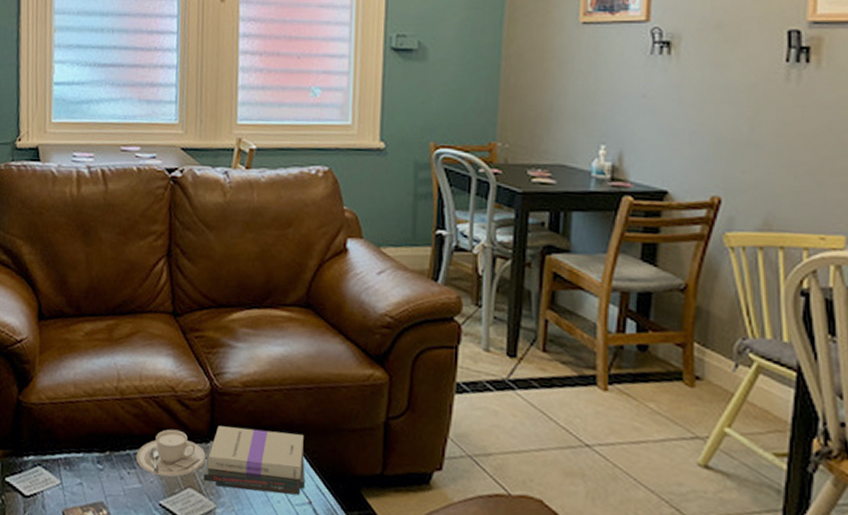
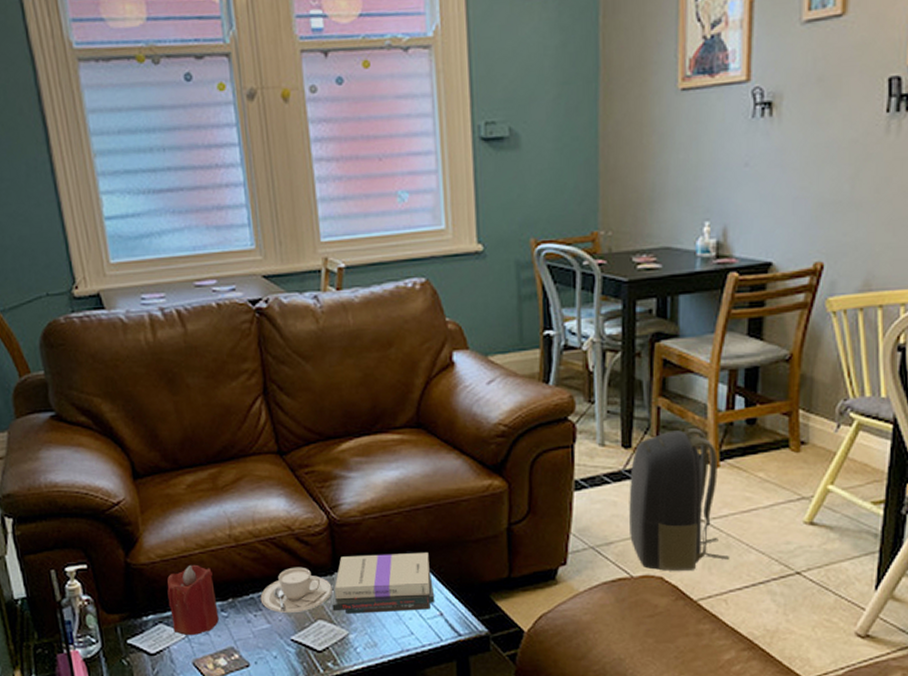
candle: none [49,411,95,484] -> present [167,564,219,636]
backpack: none [510,344,615,498] -> present [629,427,729,571]

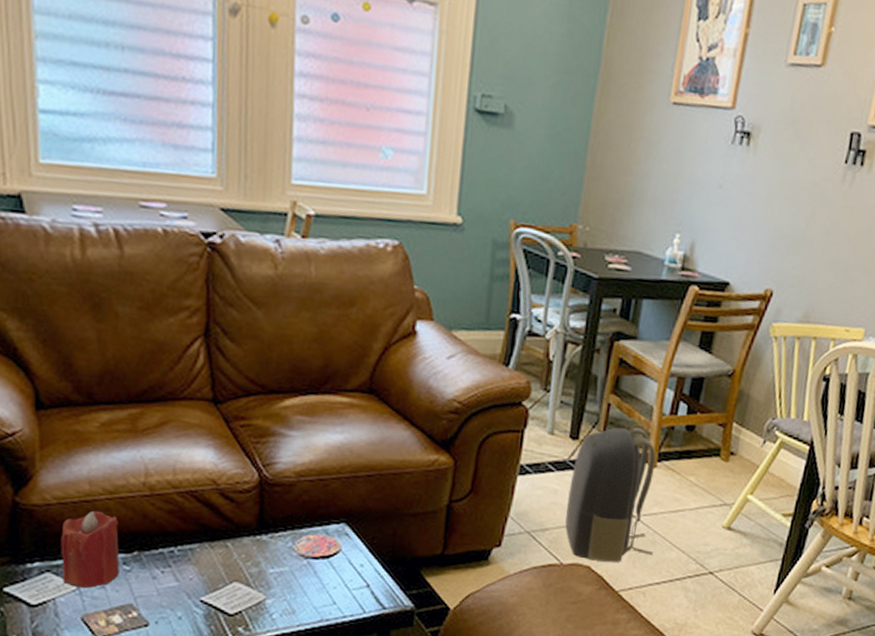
teacup: present [260,567,332,613] -> none [171,524,254,572]
books: present [331,553,435,614] -> none [251,517,364,580]

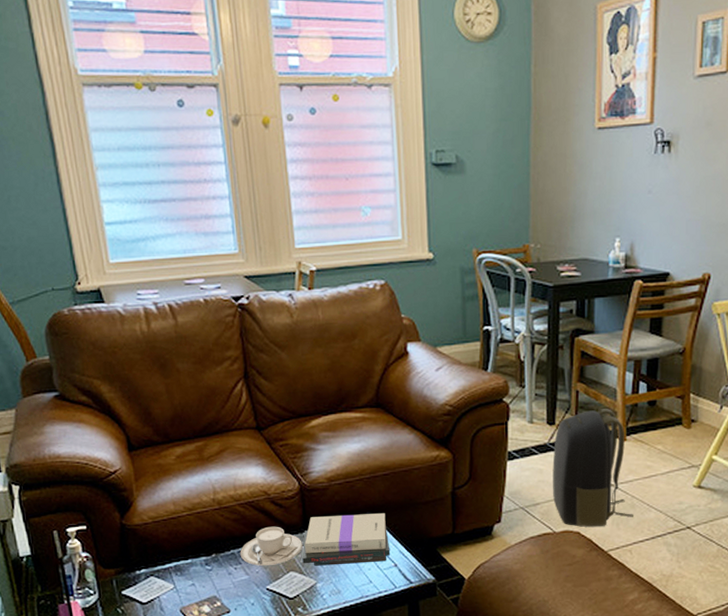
candle: present [60,511,120,589] -> none [158,525,204,587]
teacup: none [171,524,254,572] -> present [240,526,303,566]
books: none [251,517,364,580] -> present [302,513,391,566]

